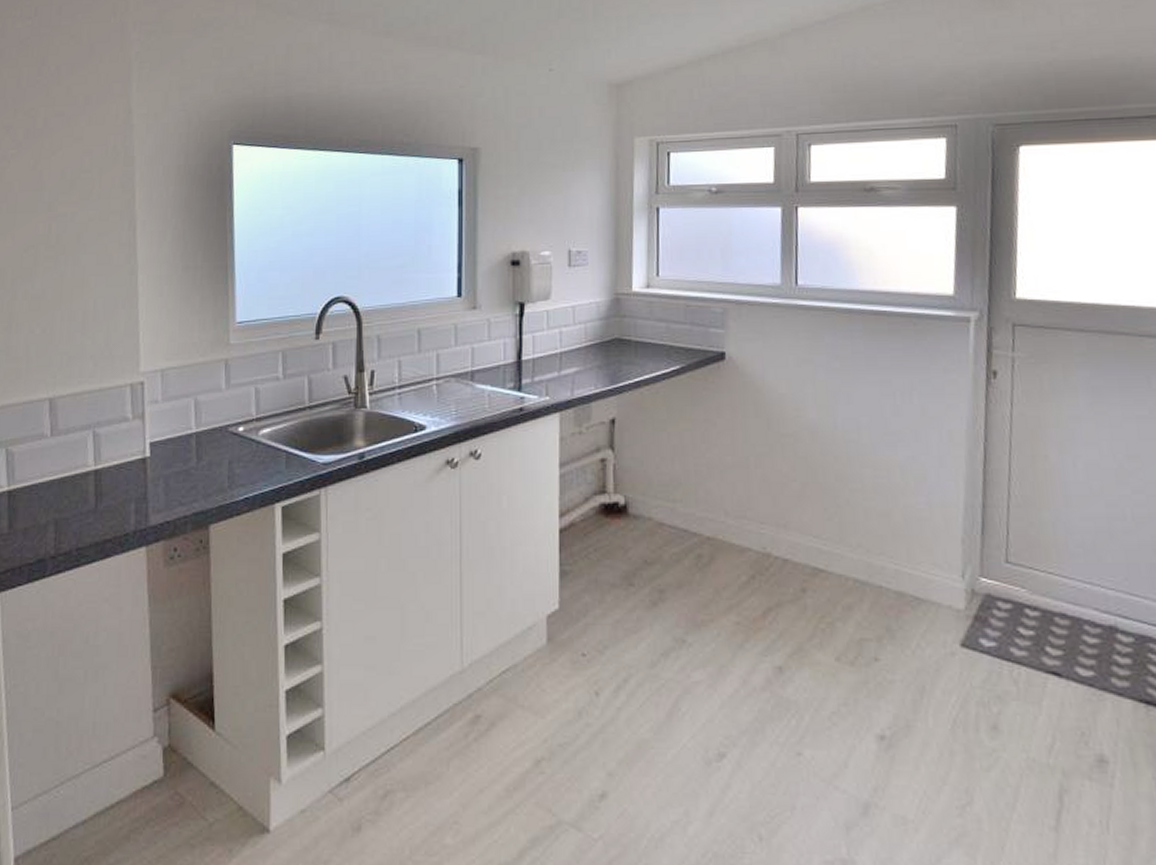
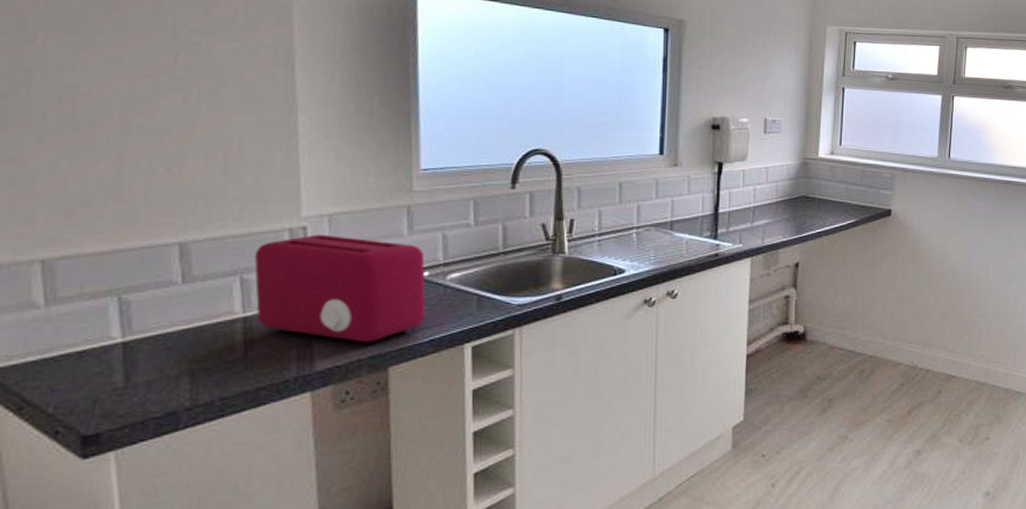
toaster: none [104,389,241,502] -> present [254,234,426,346]

